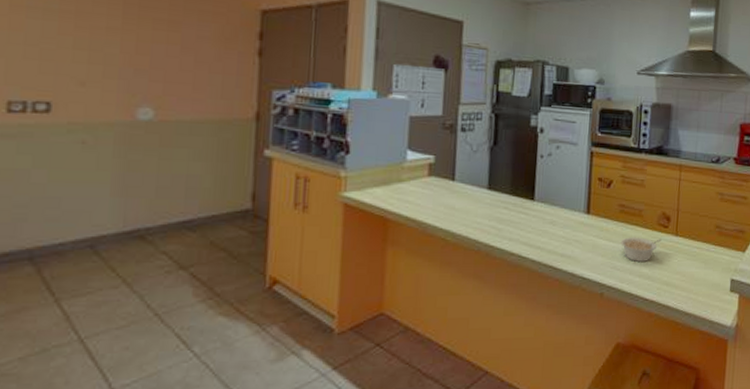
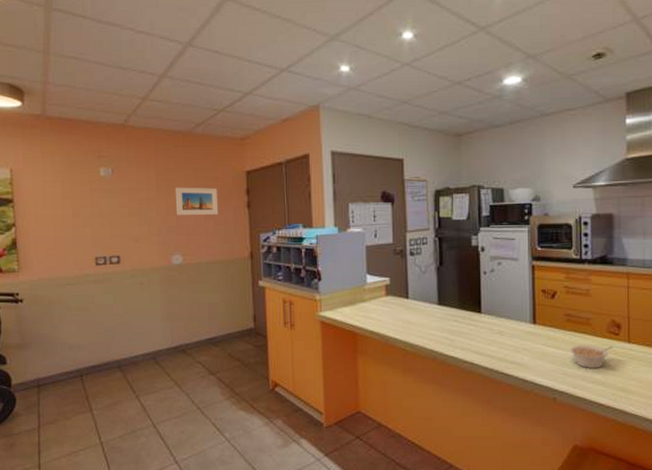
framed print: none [150,17,218,62] -> present [175,187,219,216]

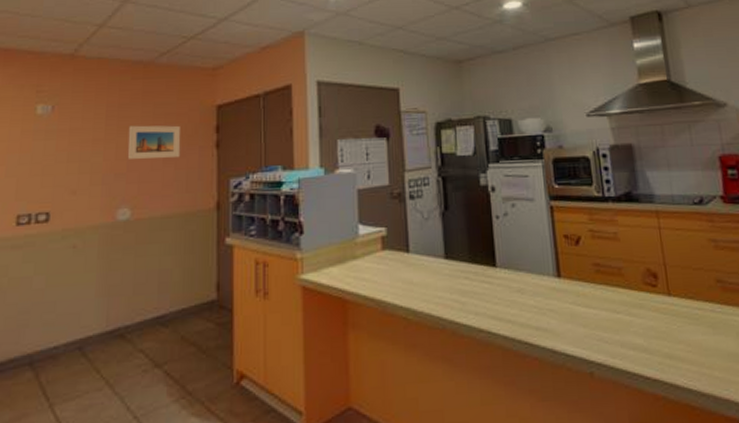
legume: present [570,345,613,368] -> none [603,300,652,331]

